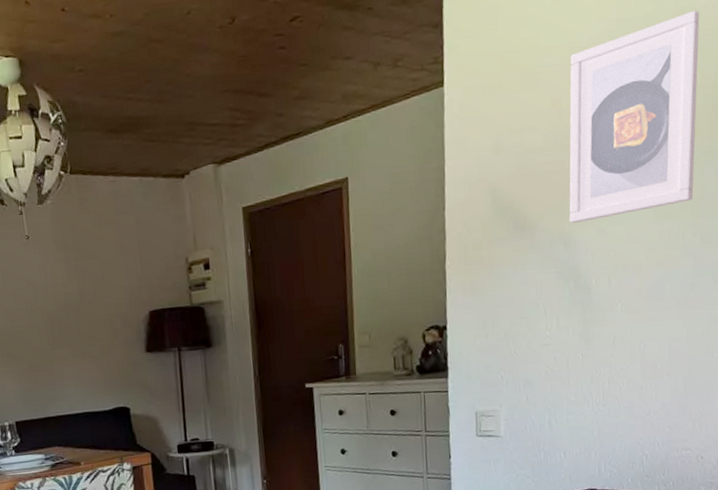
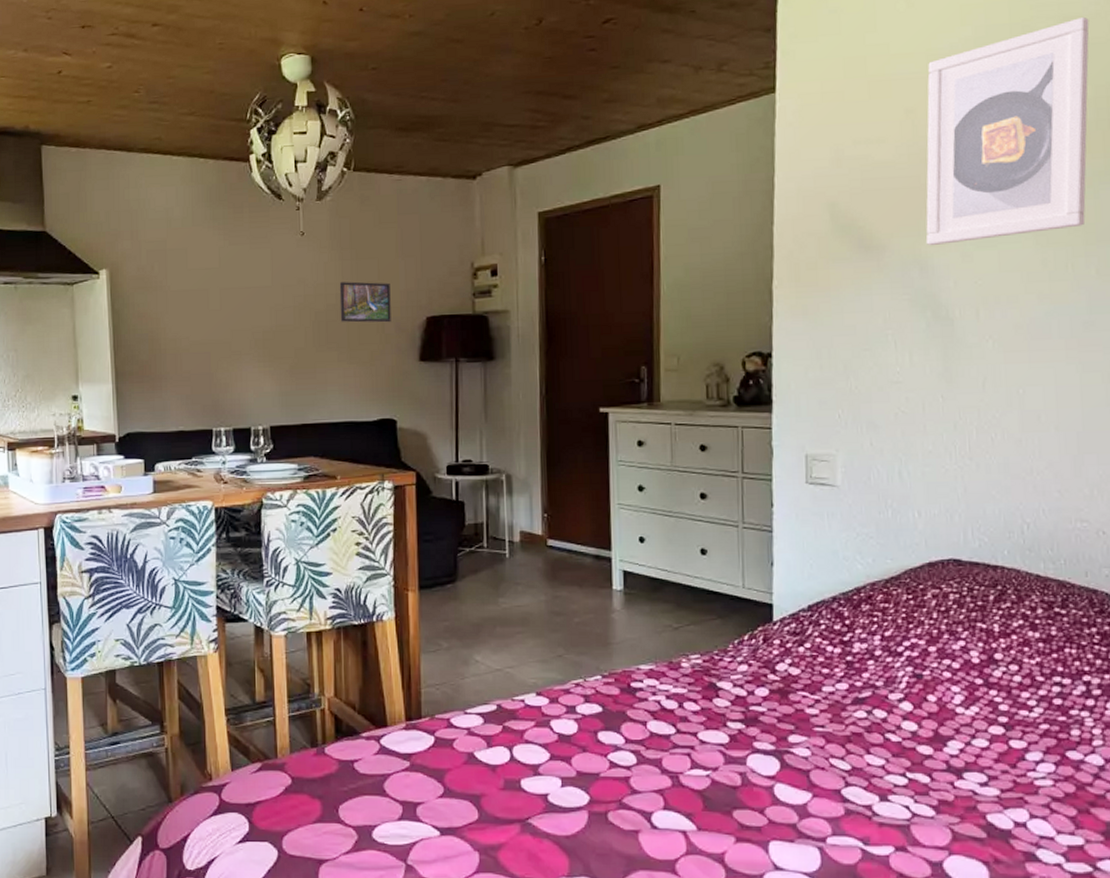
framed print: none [66,281,118,320] -> present [339,281,391,323]

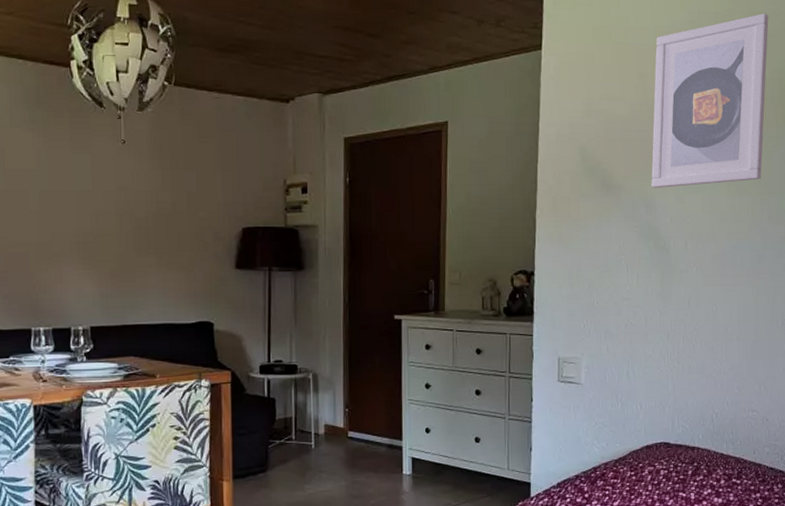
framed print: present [339,281,391,323] -> none [159,191,209,232]

